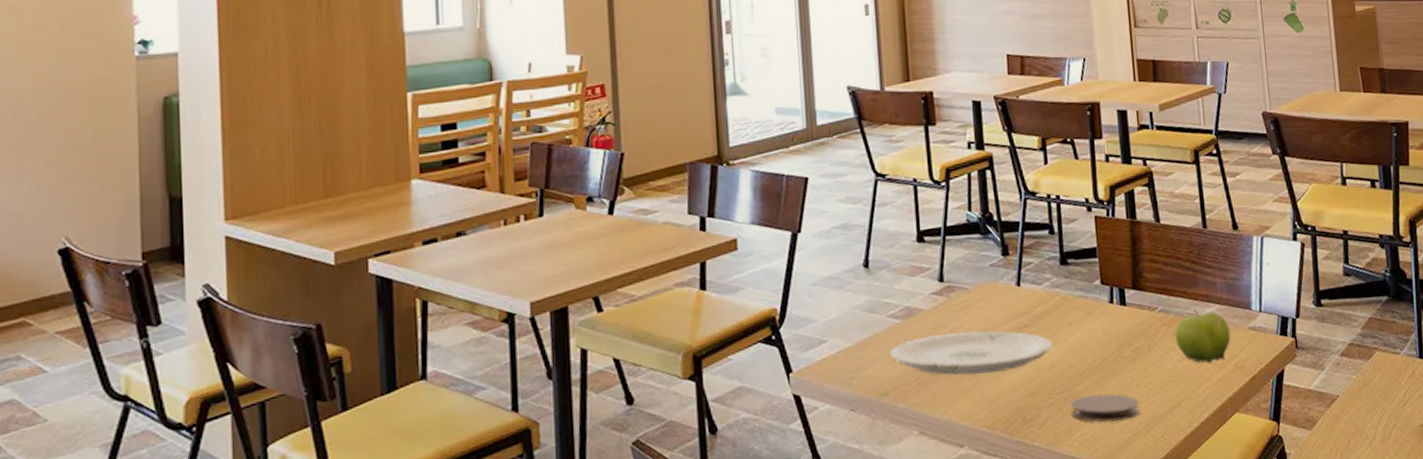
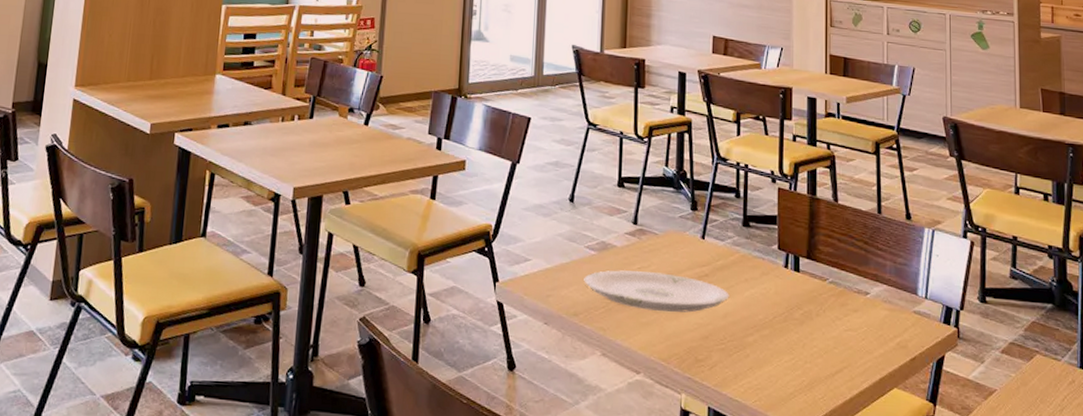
coaster: present [1070,394,1140,423] -> none [739,347,803,376]
fruit: present [1175,309,1231,363] -> none [842,286,896,338]

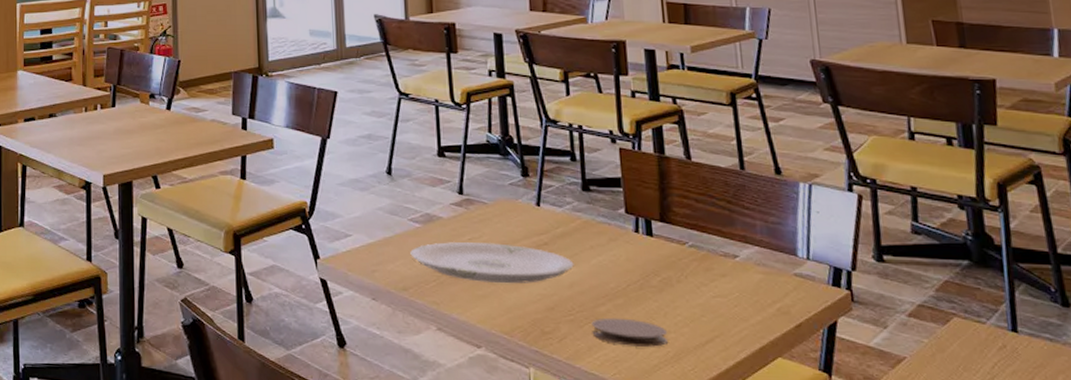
coaster: none [739,347,803,376] -> present [591,318,668,347]

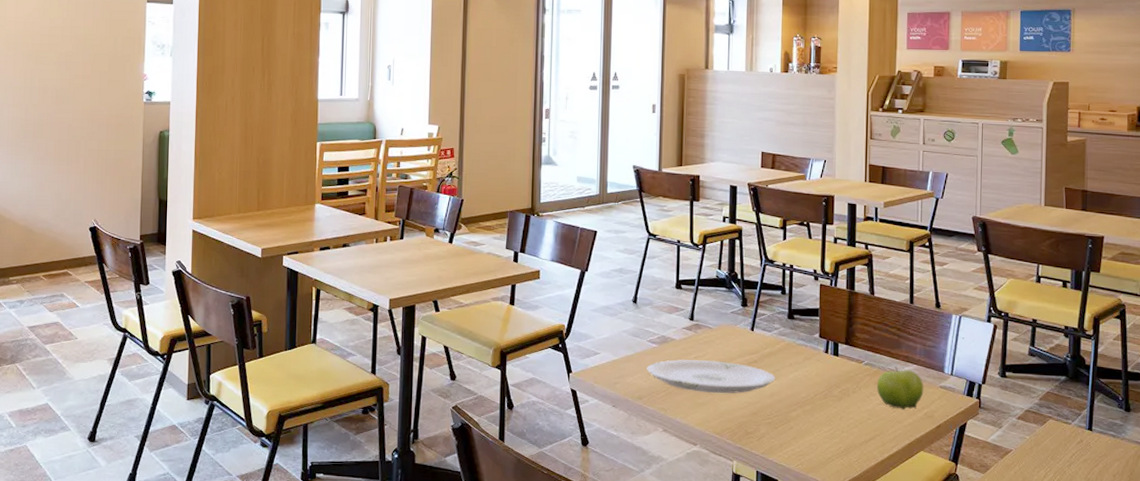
coaster: present [591,318,668,347] -> none [784,421,841,444]
fruit: none [707,248,773,304] -> present [876,366,924,410]

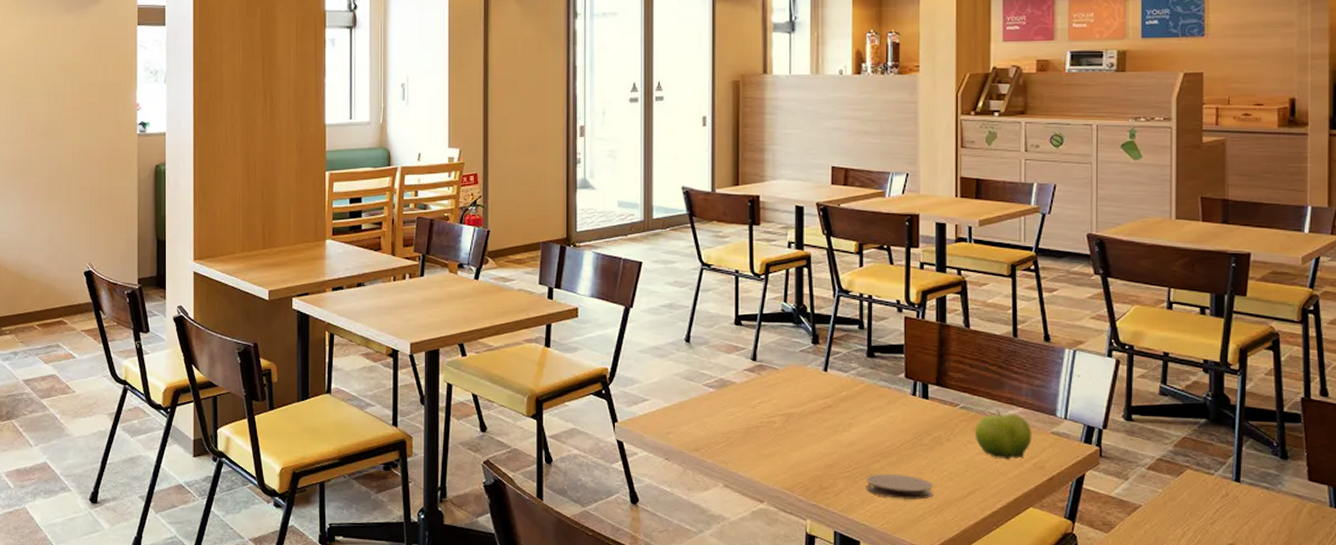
plate: present [647,359,776,394] -> none [703,405,854,444]
coaster: none [784,421,841,444] -> present [866,473,933,500]

